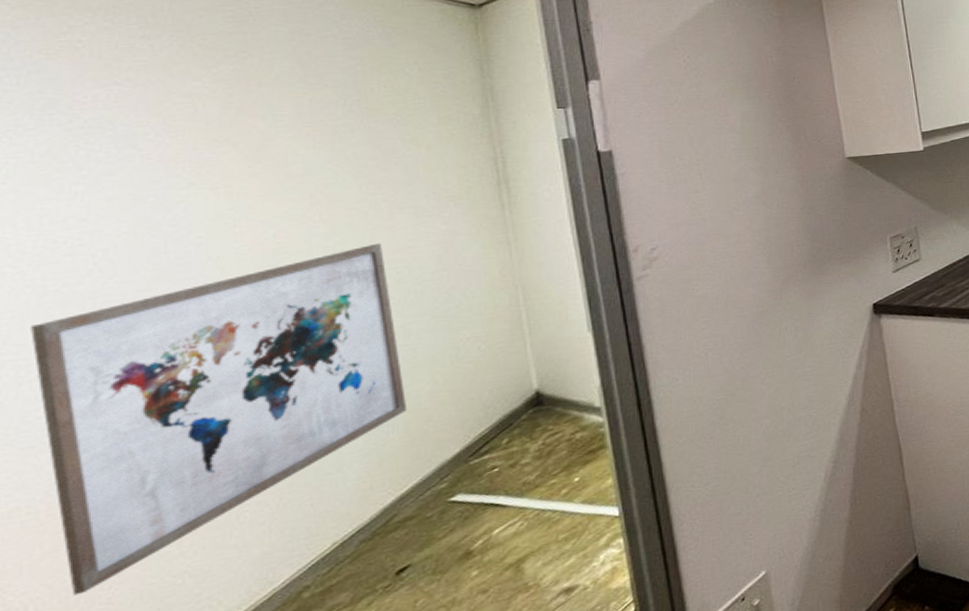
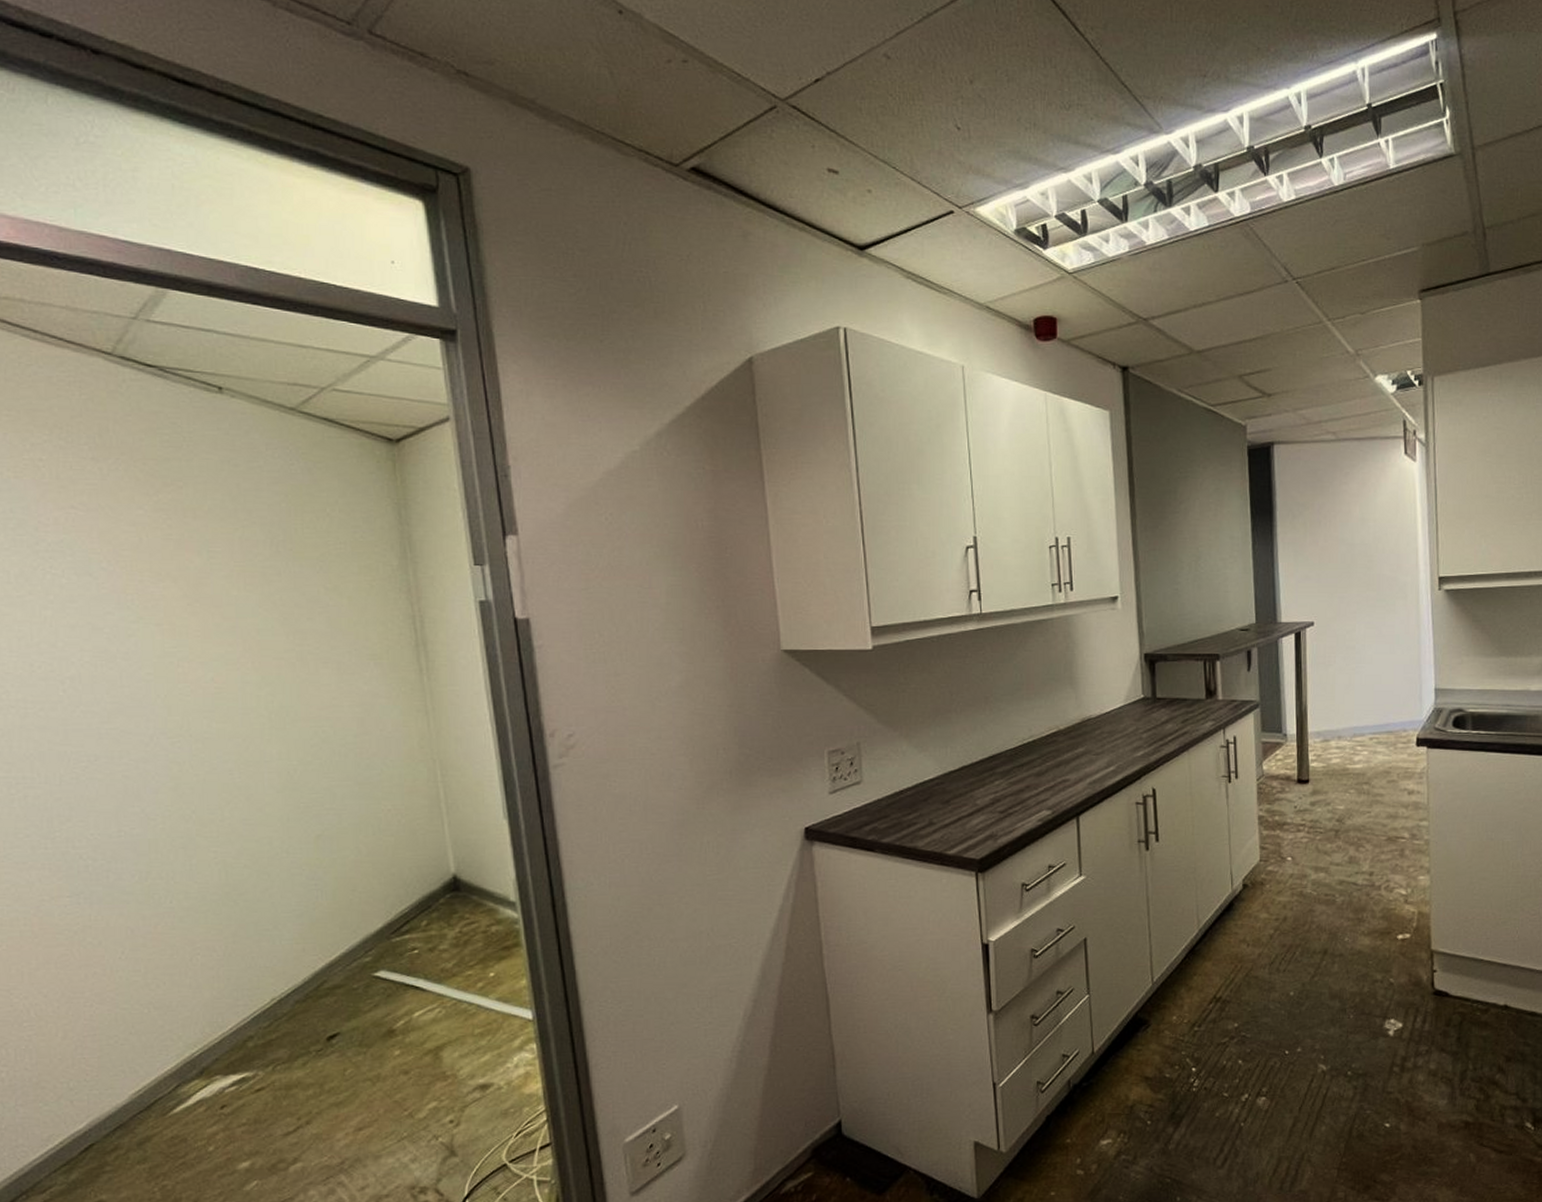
wall art: present [31,242,408,596] -> none [17,697,335,1008]

